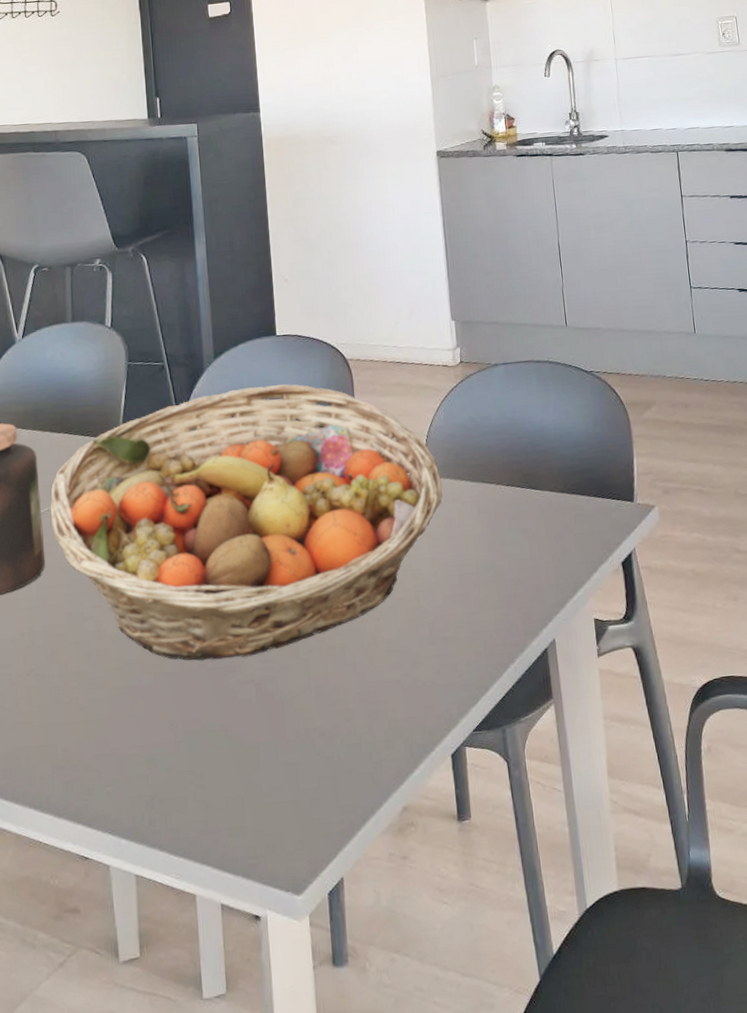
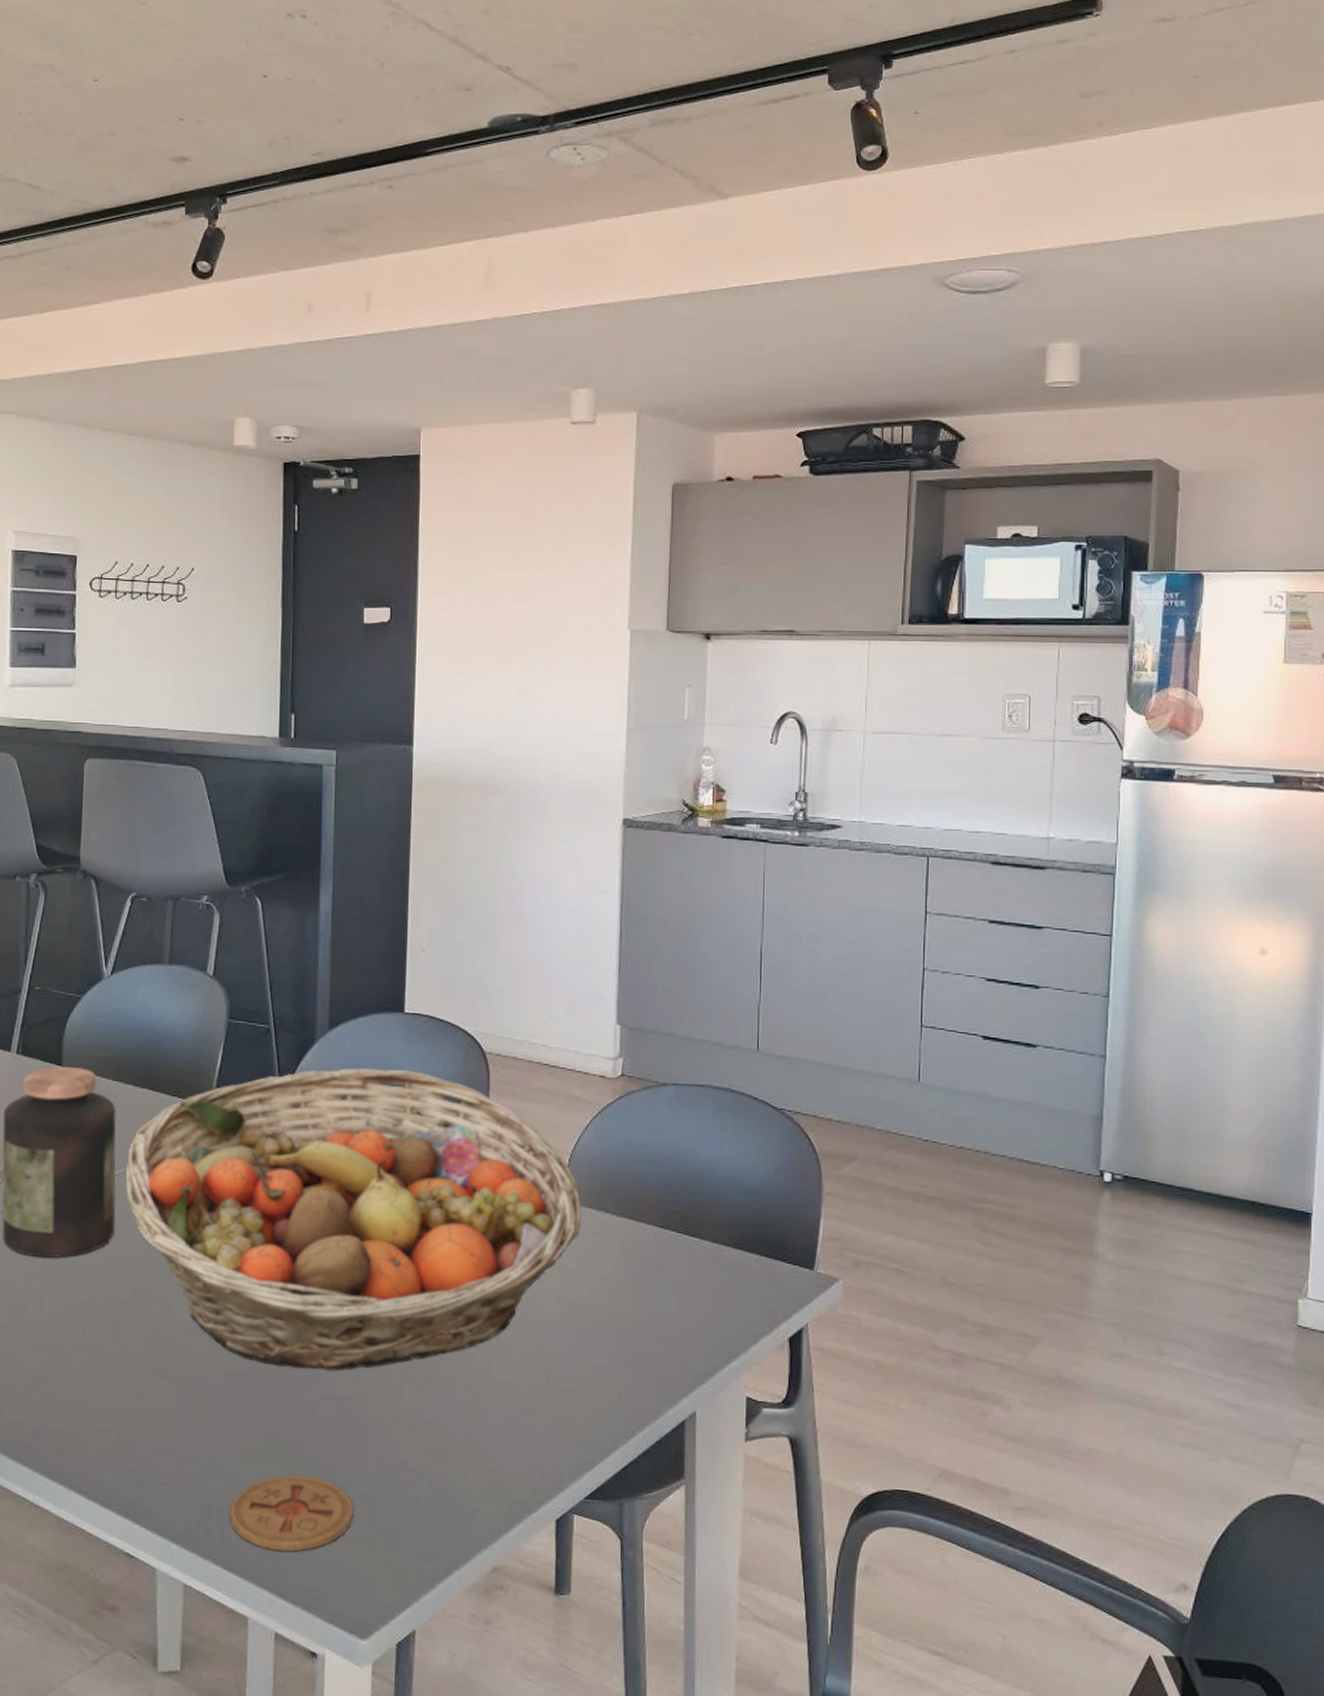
coaster: none [170,754,278,829] -> present [230,1474,353,1552]

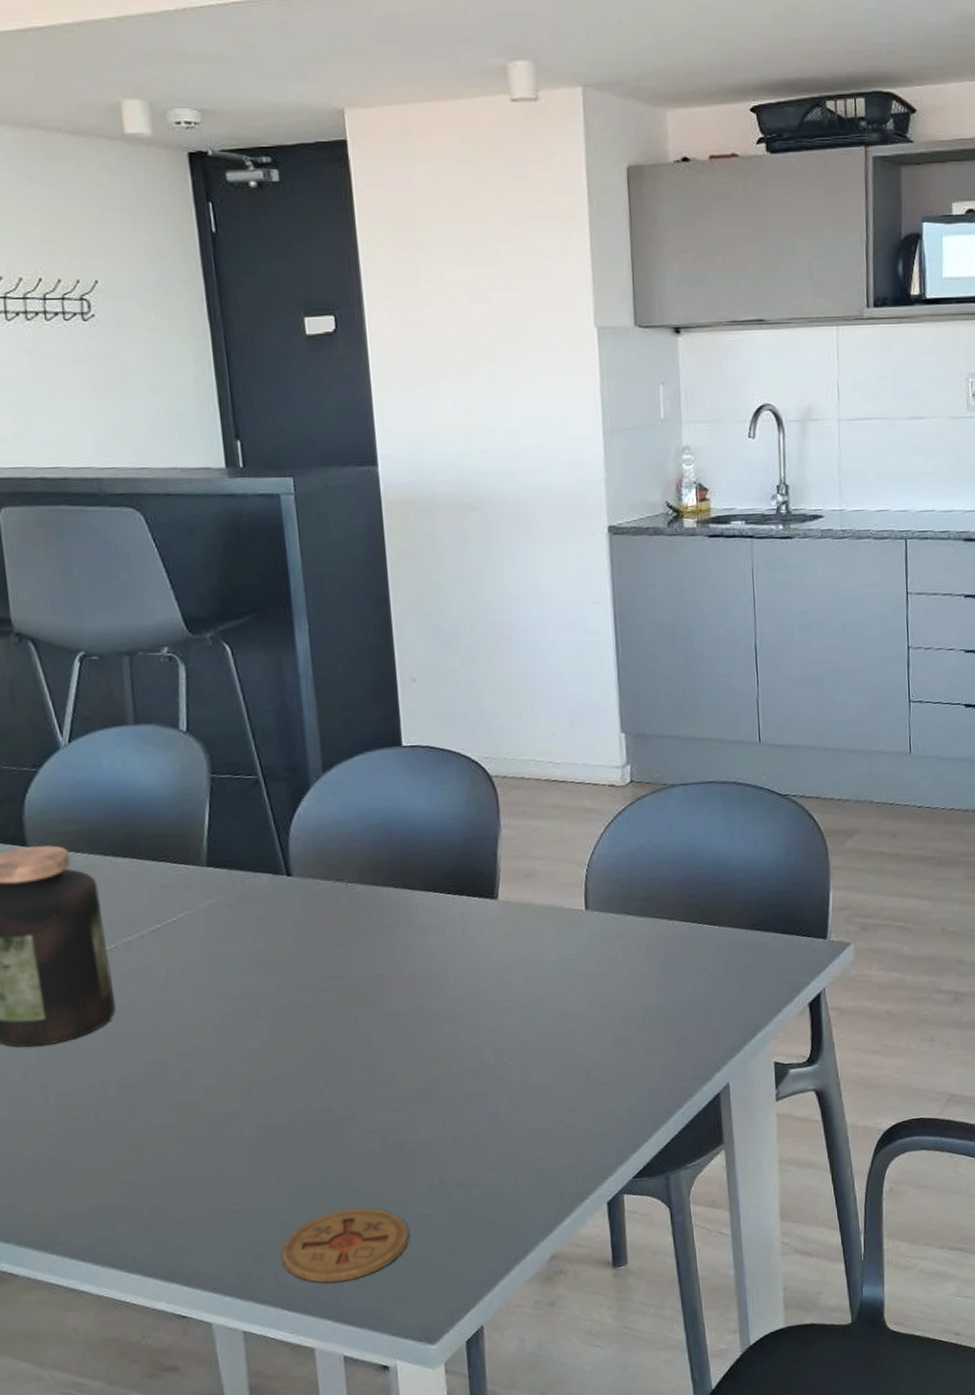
fruit basket: present [124,1068,581,1371] -> none [117,803,604,1112]

